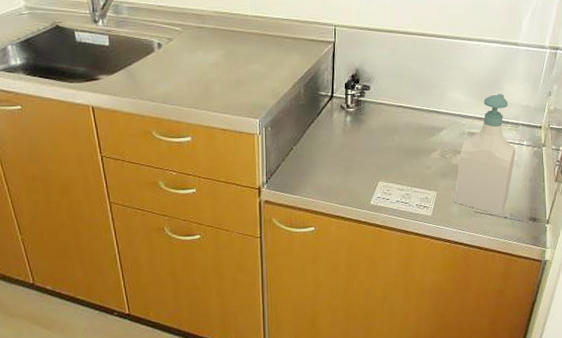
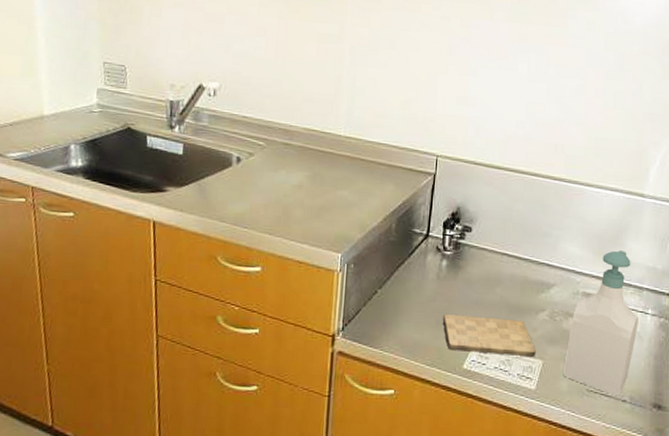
cutting board: none [350,160,431,191] -> present [442,314,536,357]

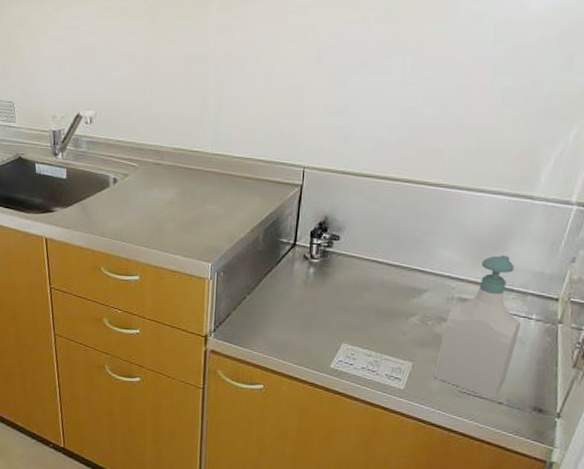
cutting board: present [442,314,536,357] -> none [309,318,405,359]

